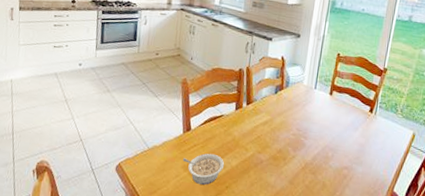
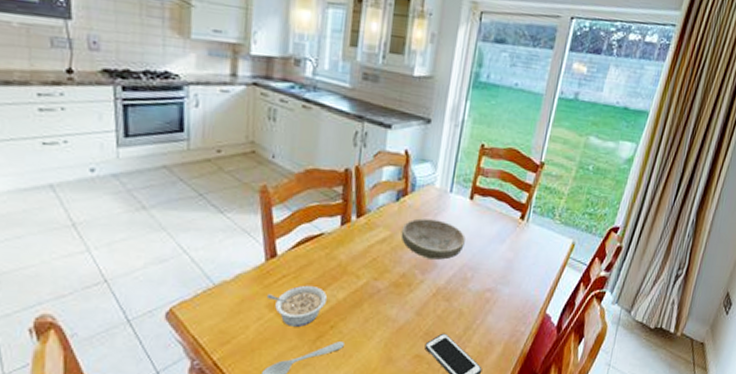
bowl: none [278,107,327,141] -> present [401,218,466,260]

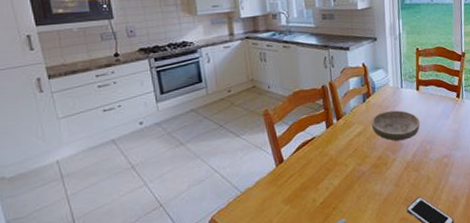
legume: present [266,285,328,327] -> none [281,179,327,214]

